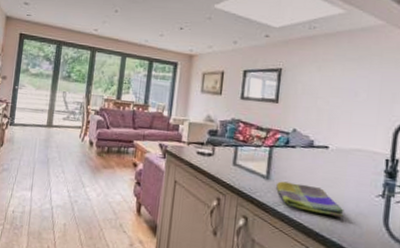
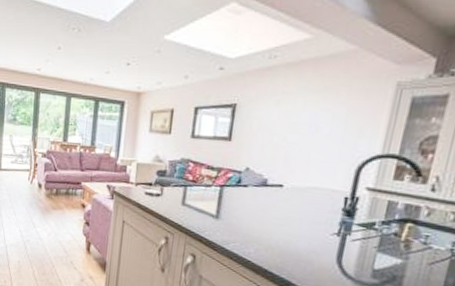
dish towel: present [276,181,345,218] -> none [226,220,296,256]

